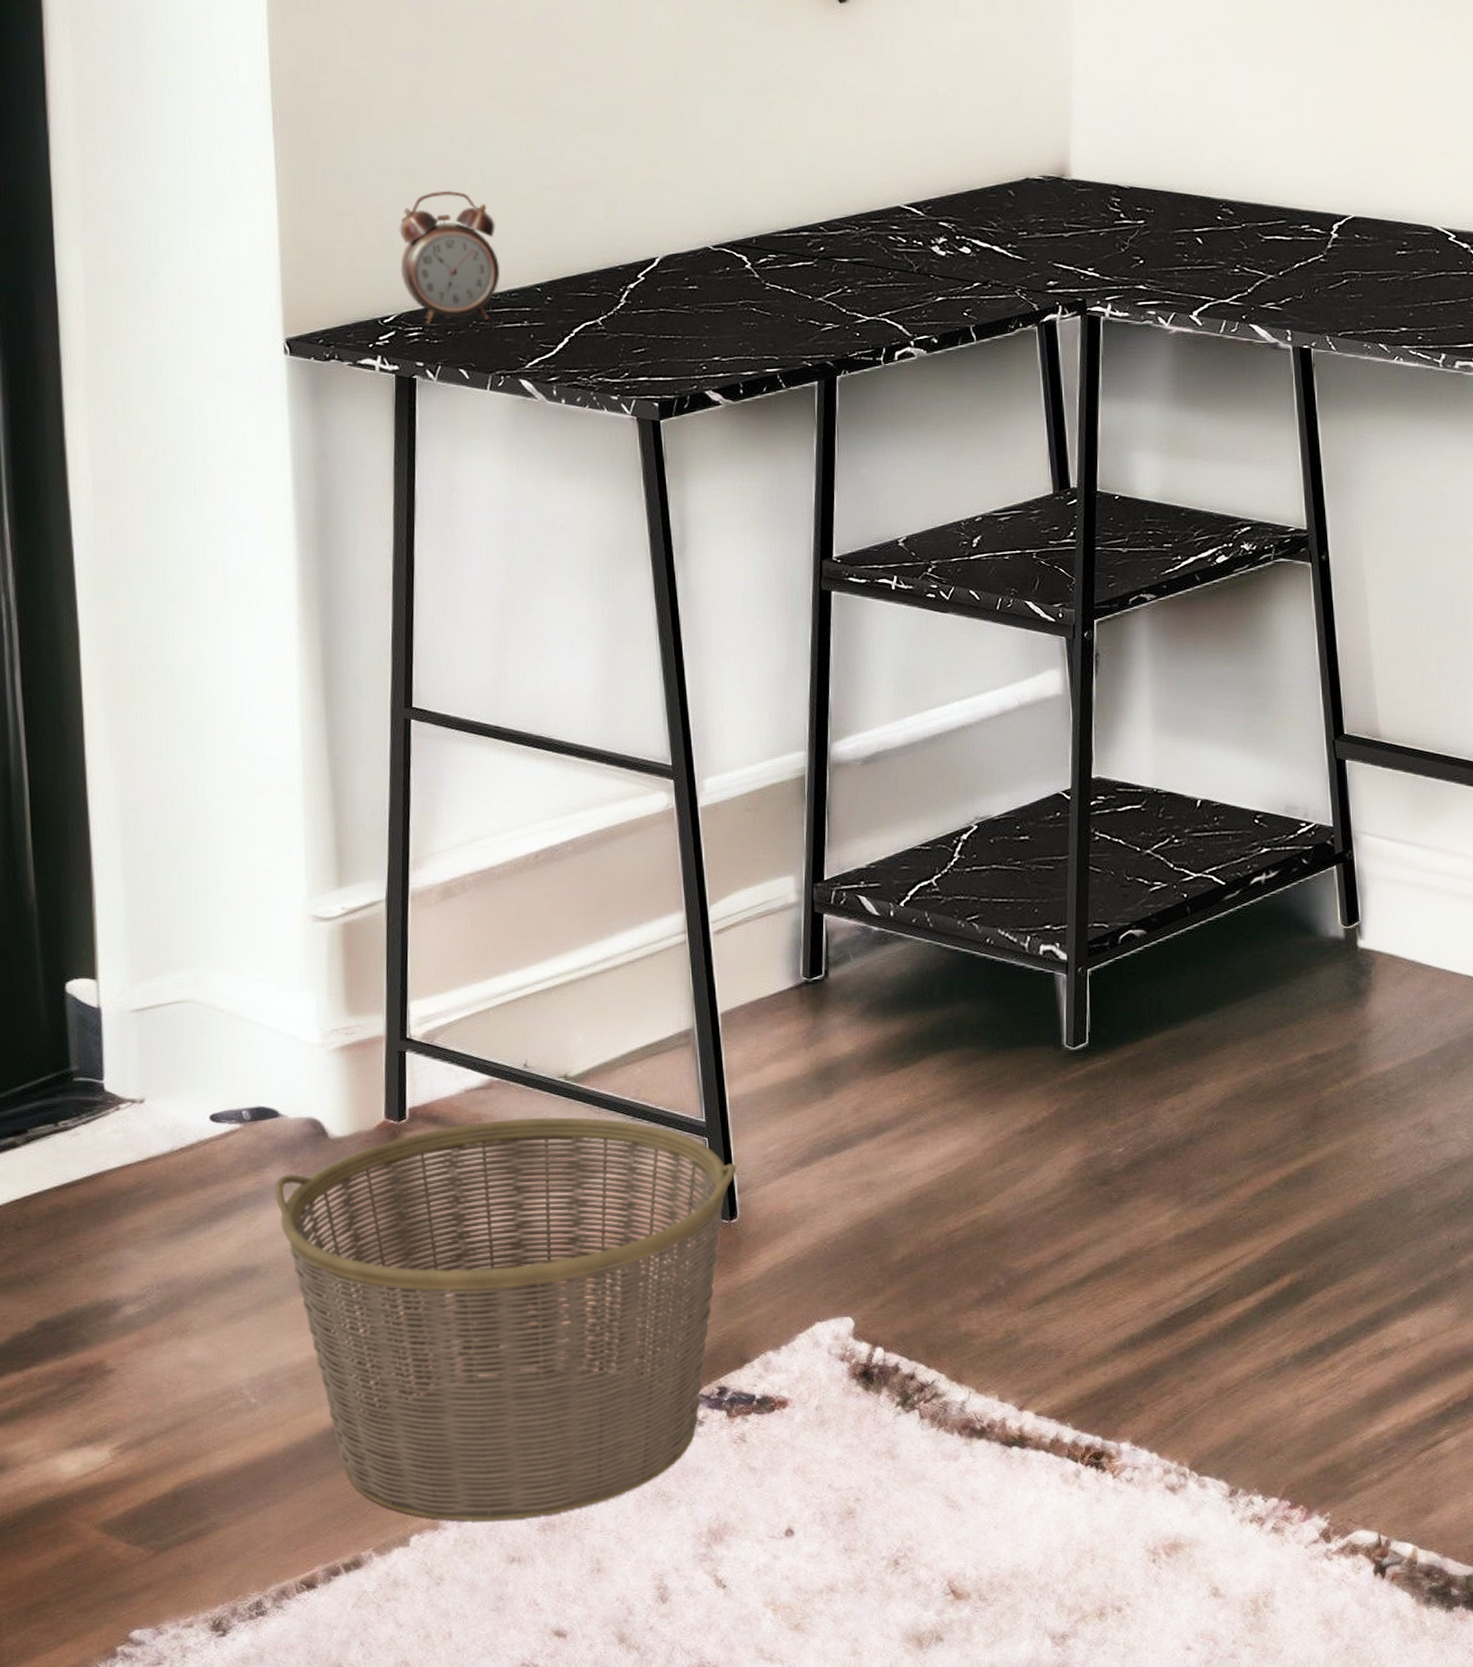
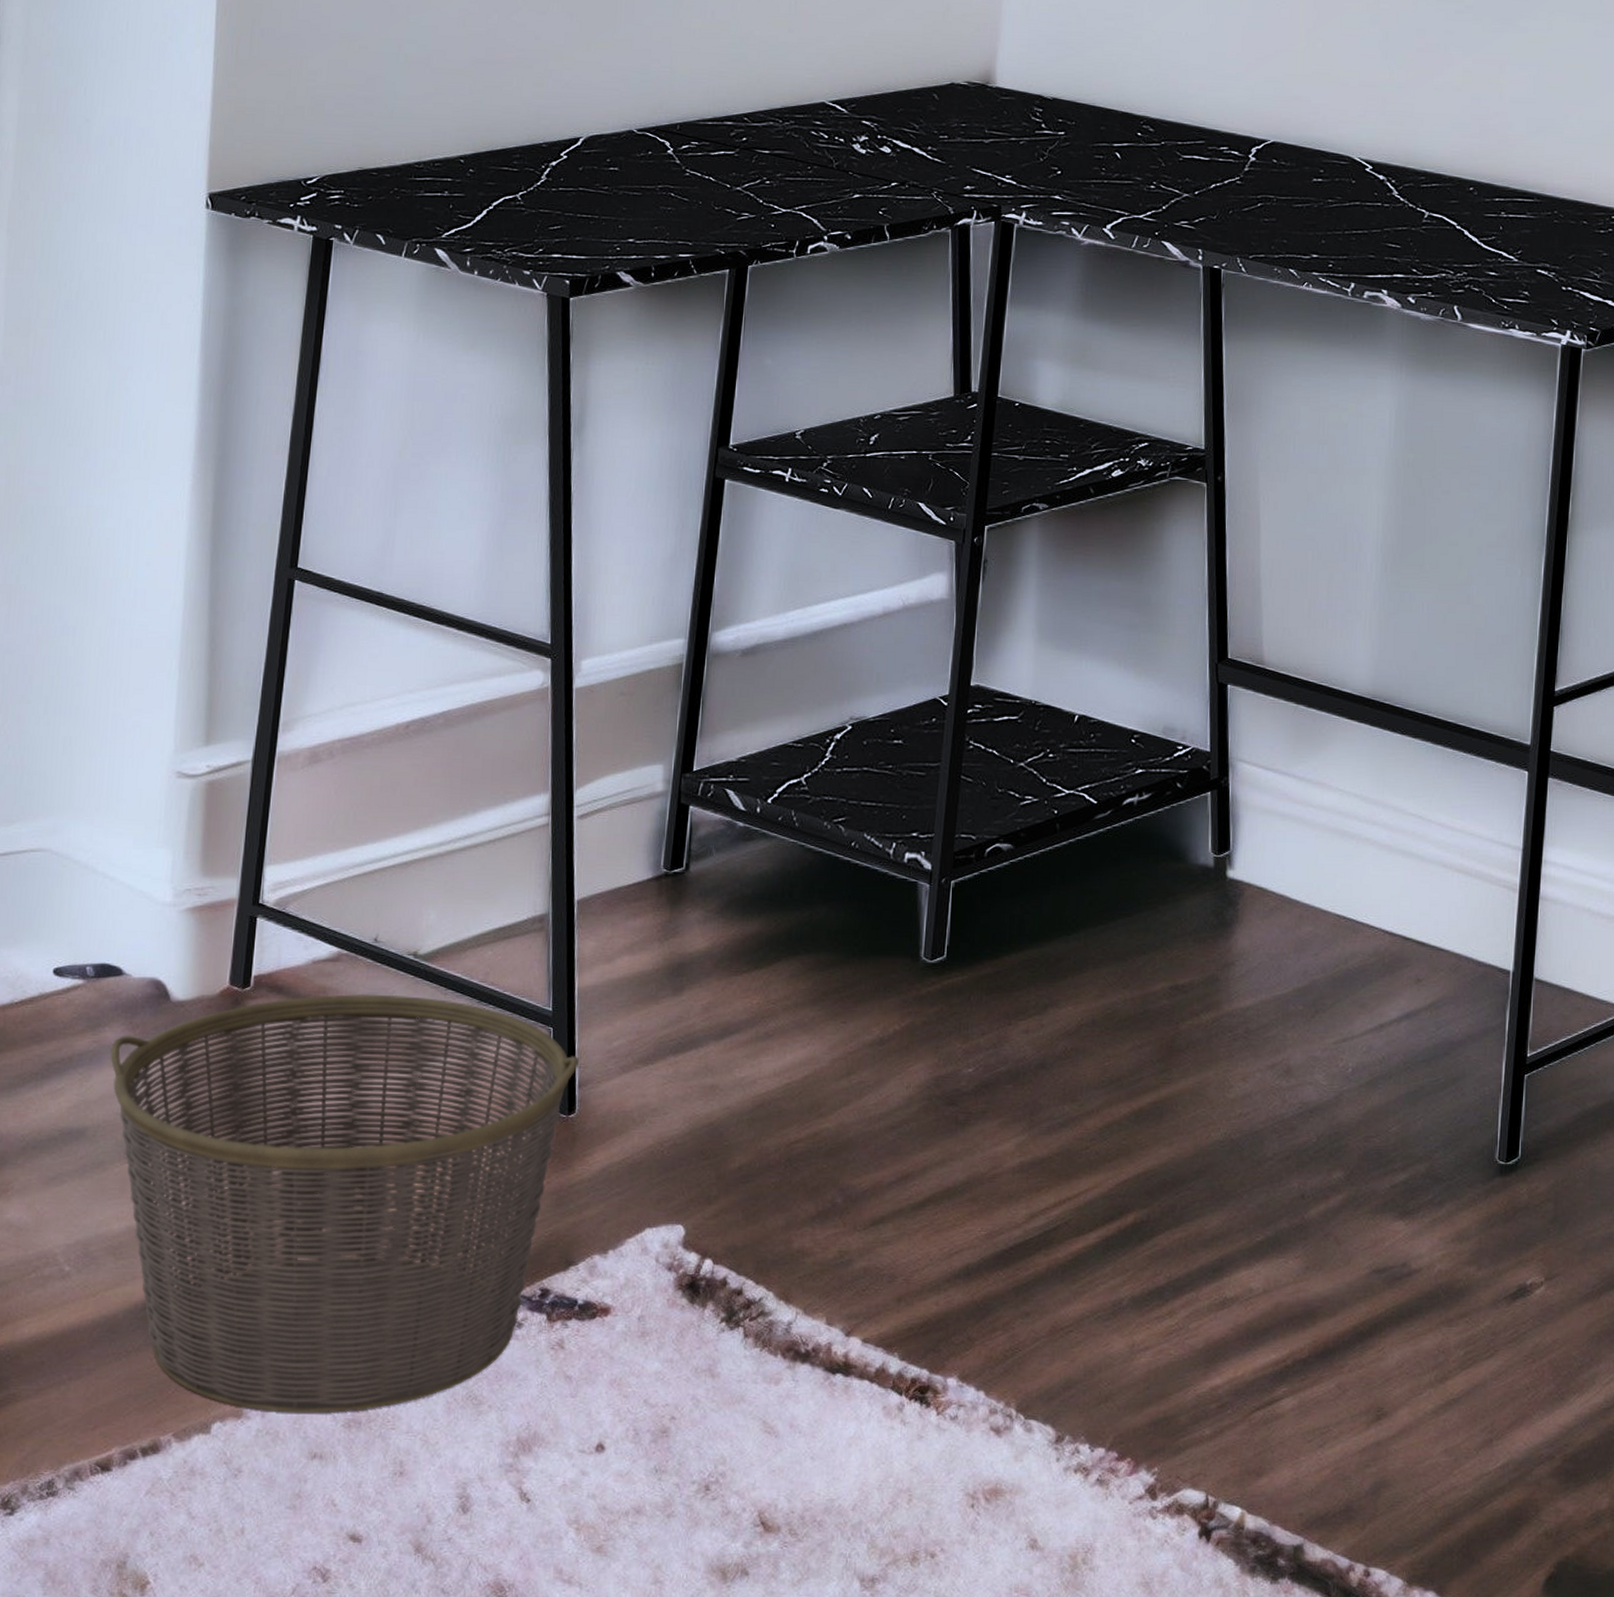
alarm clock: present [399,190,499,326] -> none [328,58,426,190]

